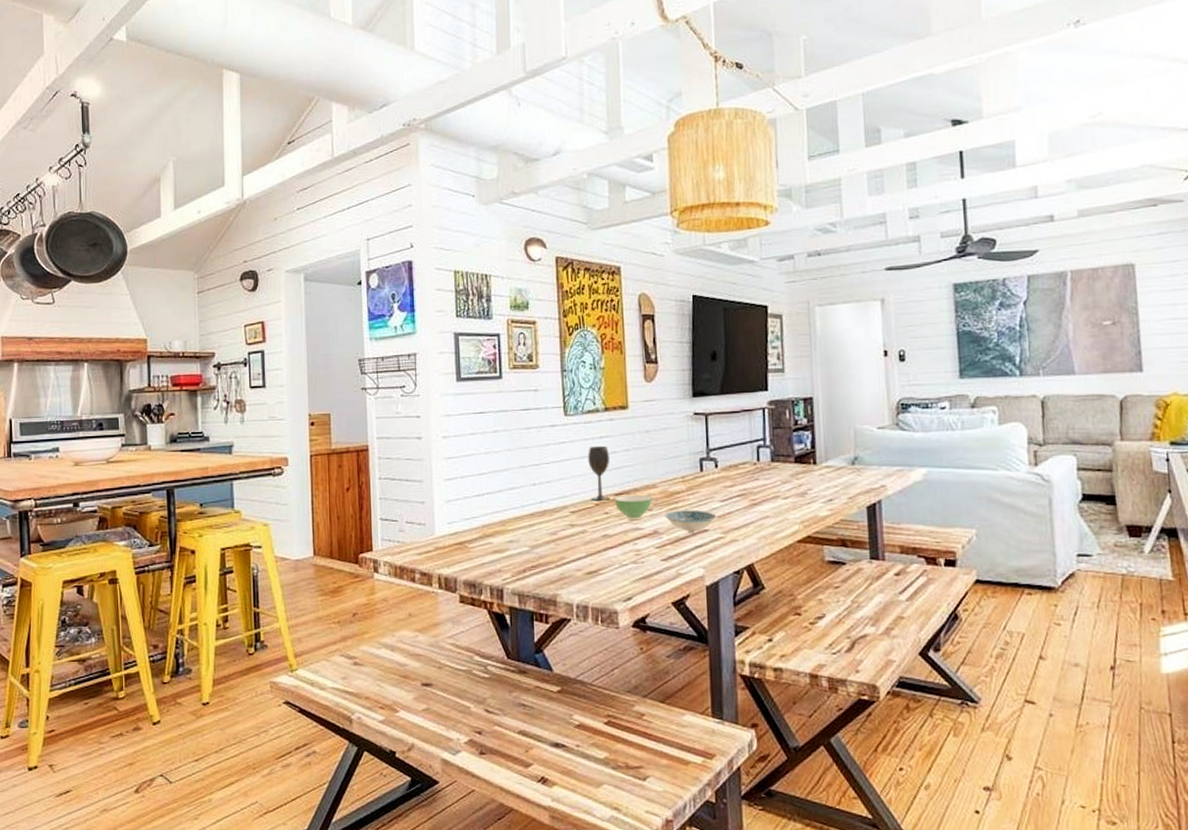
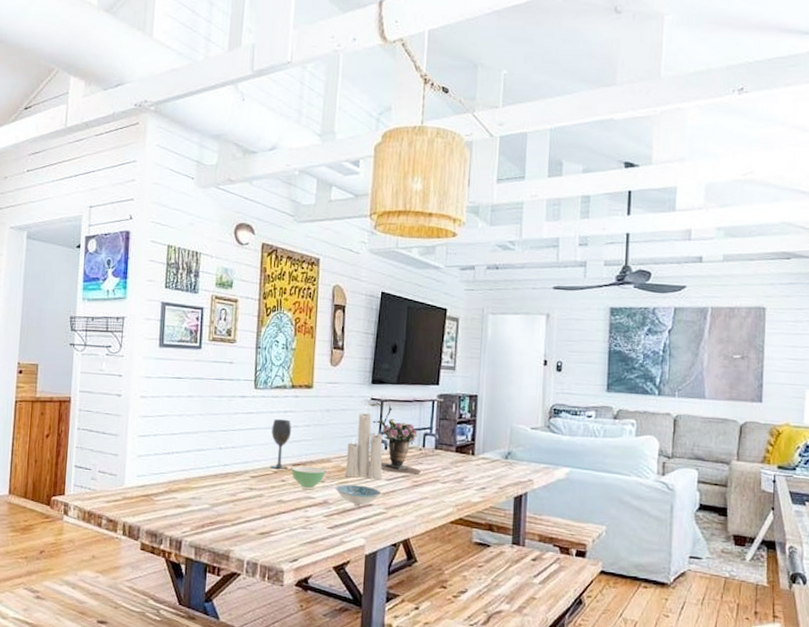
candle: none [673,422,715,503] -> present [344,406,383,480]
flower arrangement: none [693,417,758,493] -> present [368,402,421,474]

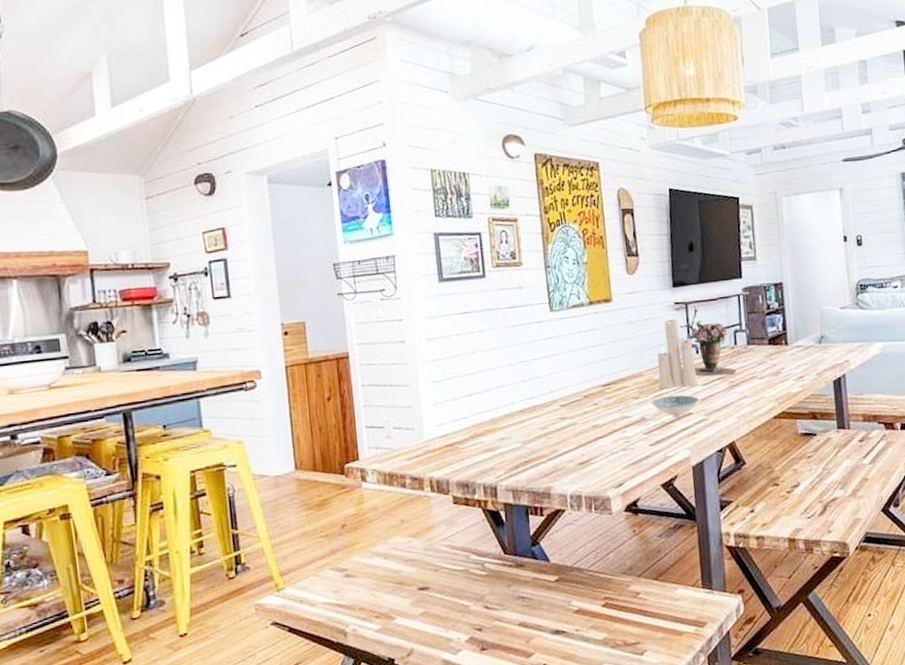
wine glass: present [270,419,292,469] -> none [575,339,599,393]
bowl: present [291,466,327,490] -> none [601,384,640,410]

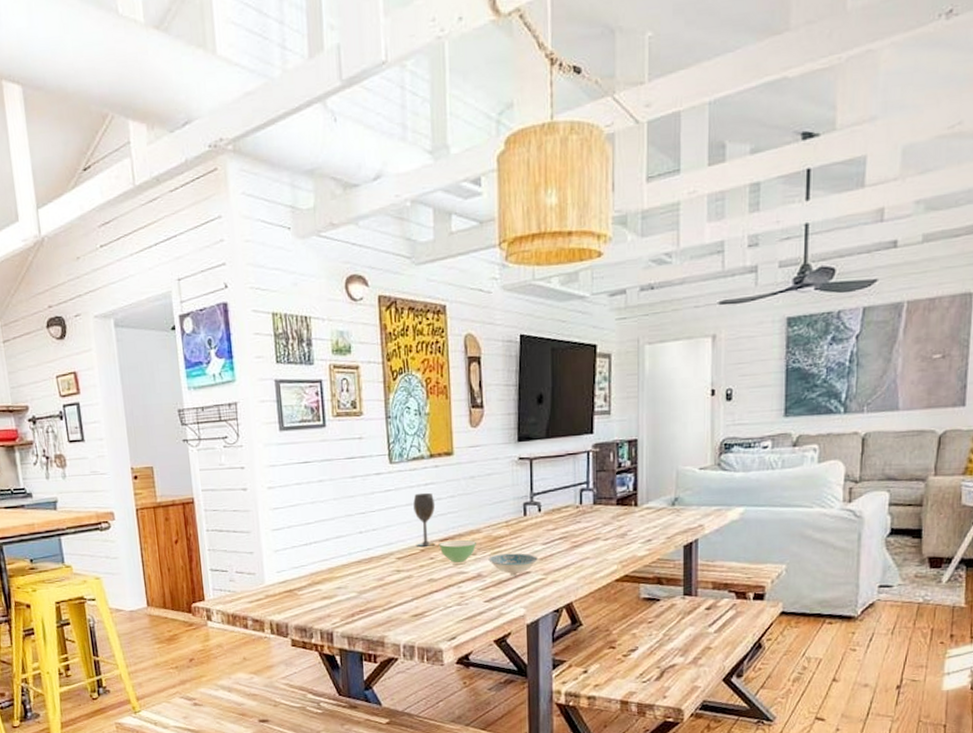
wine glass: none [575,339,599,393] -> present [413,492,436,547]
bowl: none [601,384,640,410] -> present [439,539,477,565]
candle: present [657,312,697,389] -> none [497,467,537,546]
flower arrangement: present [674,306,736,377] -> none [518,461,579,536]

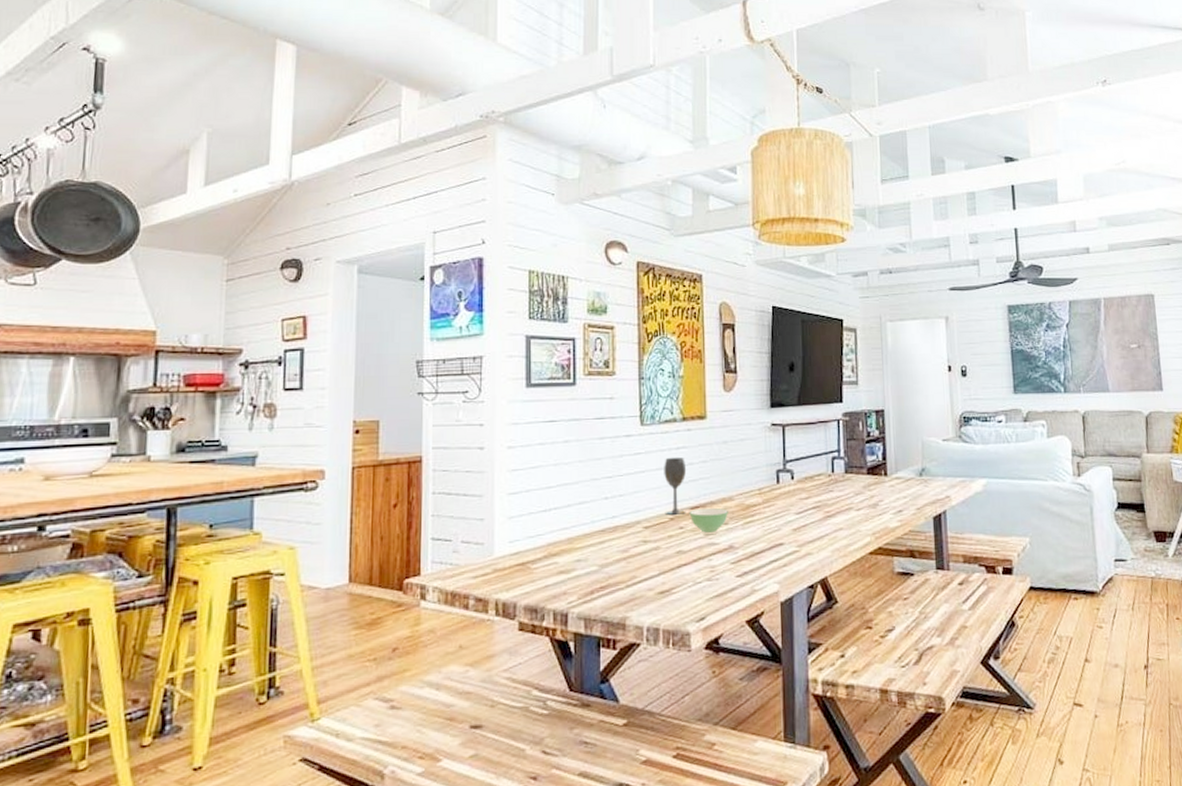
ceramic bowl: present [488,553,538,576] -> none [741,523,791,548]

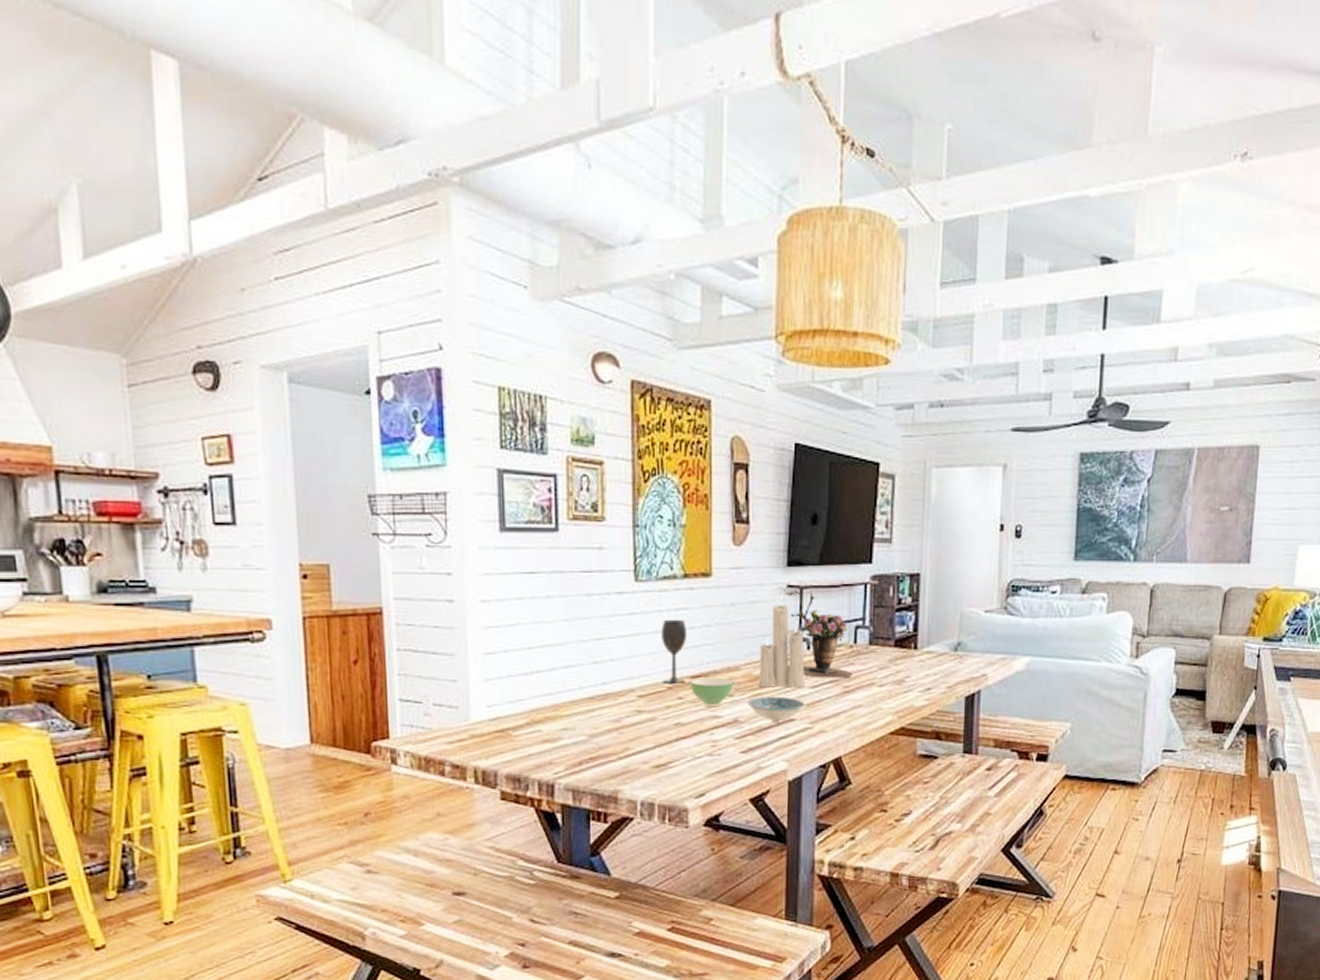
ceramic bowl: none [741,523,791,548] -> present [747,696,804,723]
candle: none [749,433,791,516] -> present [758,596,805,689]
flower arrangement: none [771,428,832,505] -> present [786,590,852,678]

